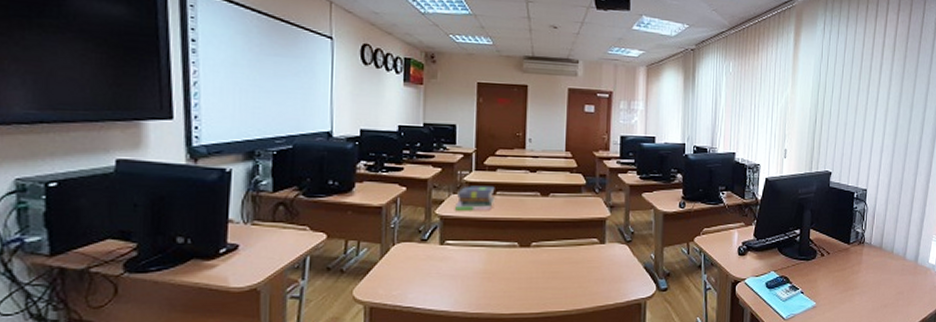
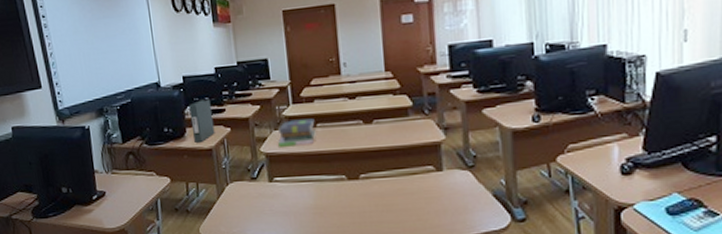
binder: none [362,155,389,199] -> present [189,99,215,143]

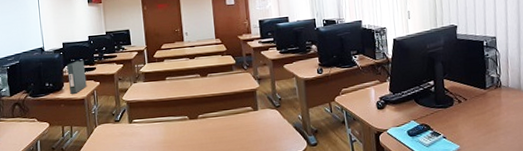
books: present [278,118,316,147] -> none [137,73,166,96]

